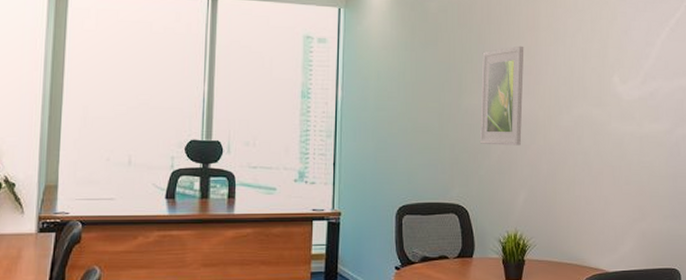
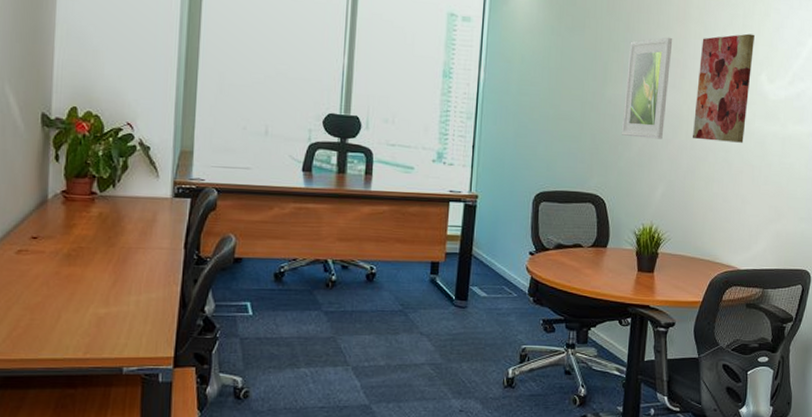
wall art: none [550,37,604,144] -> present [693,33,755,143]

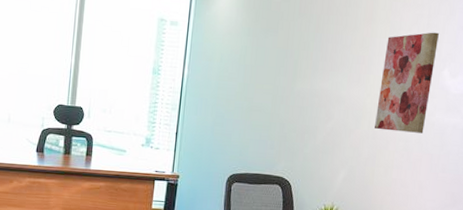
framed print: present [621,37,673,140] -> none [307,36,360,129]

